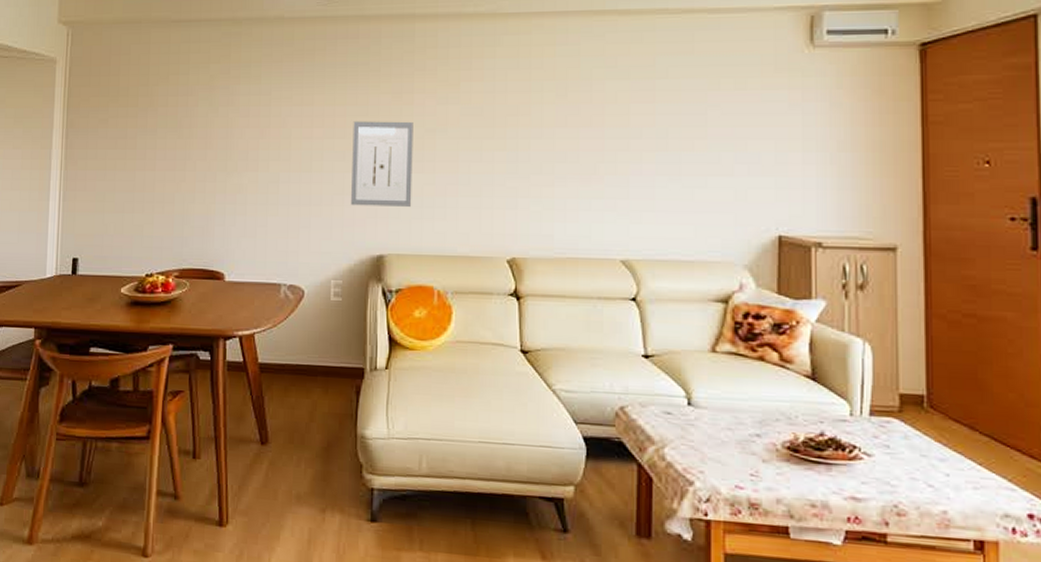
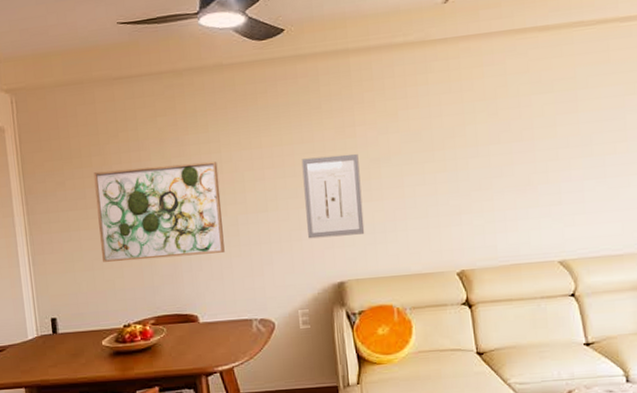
wall art: none [133,112,266,209] -> present [93,161,225,262]

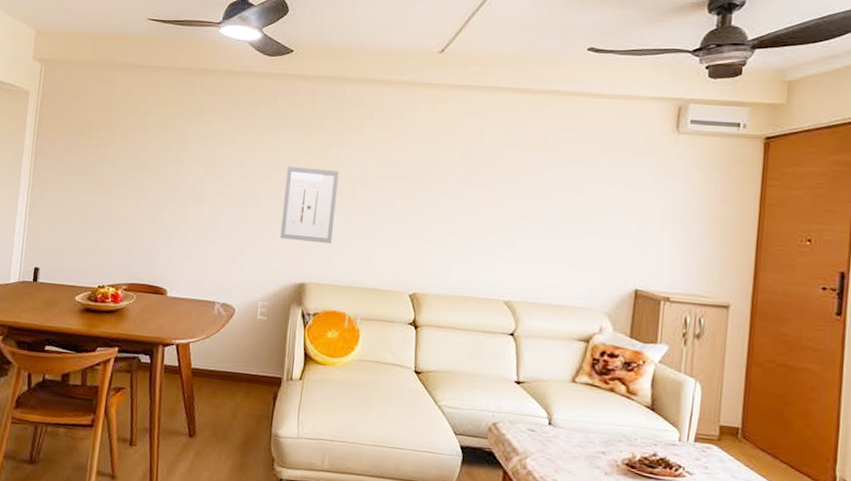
wall art: present [93,161,225,262] -> none [91,145,212,237]

